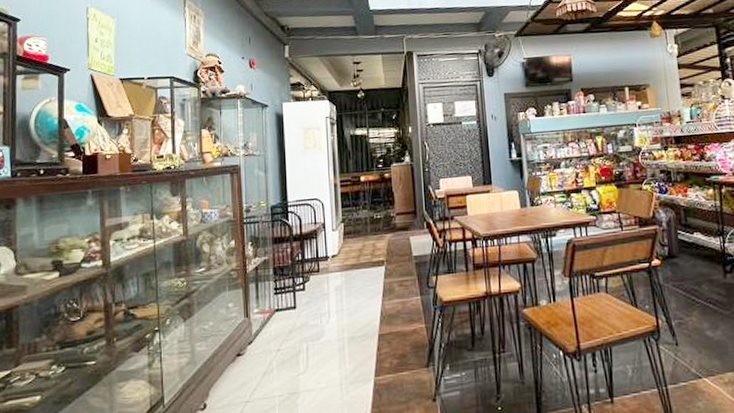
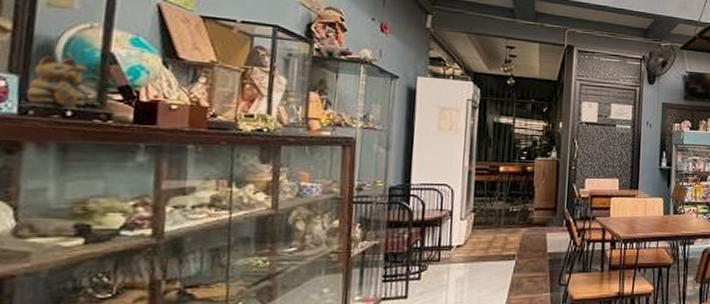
decorative figurine: none [15,128,51,170] -> present [27,55,88,110]

